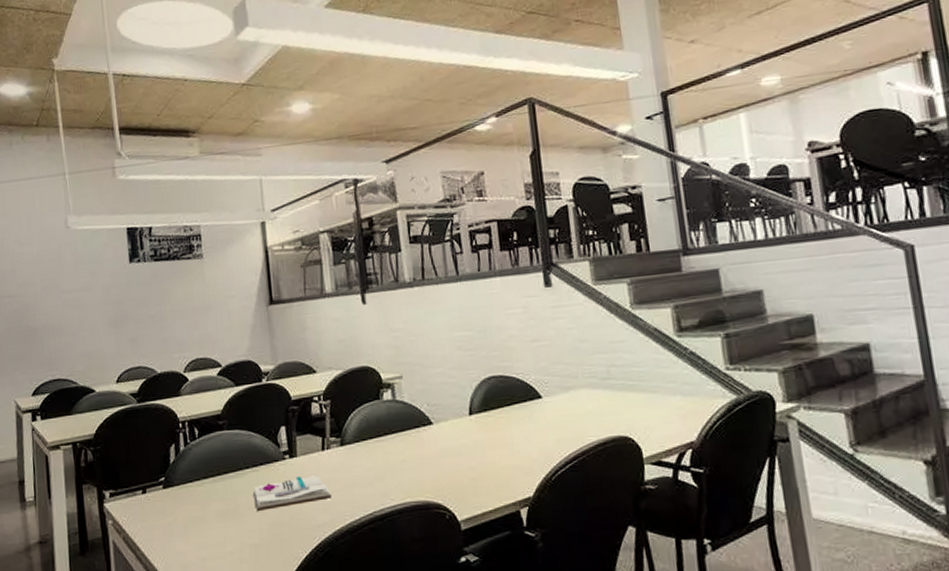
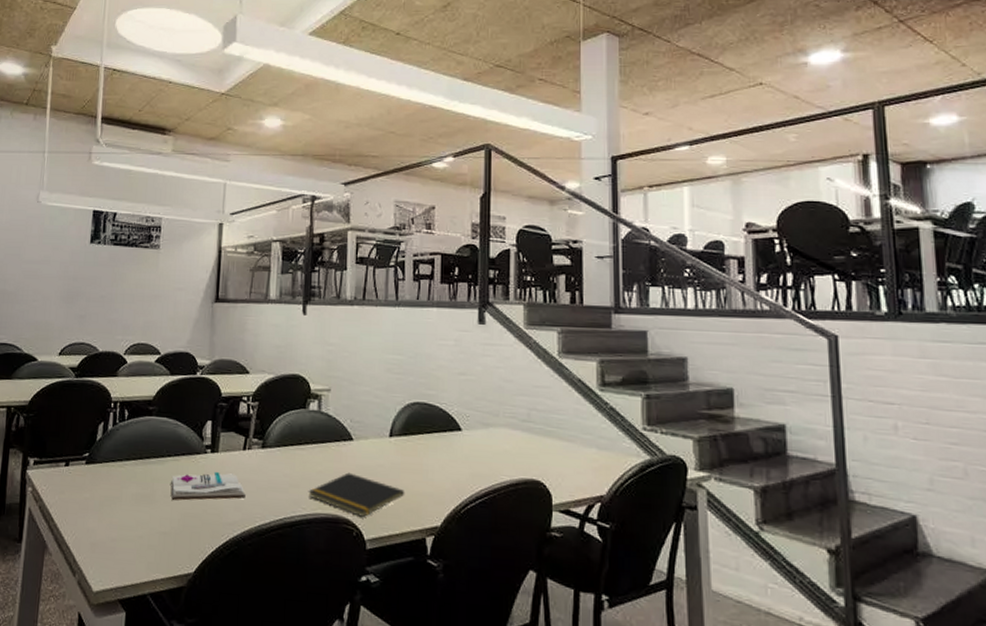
notepad: none [394,457,493,499] -> present [308,472,405,517]

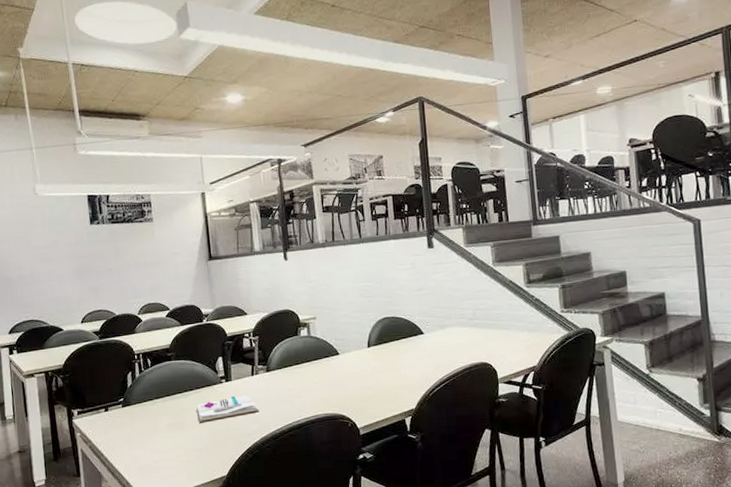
notepad: present [308,472,405,517] -> none [309,379,386,412]

